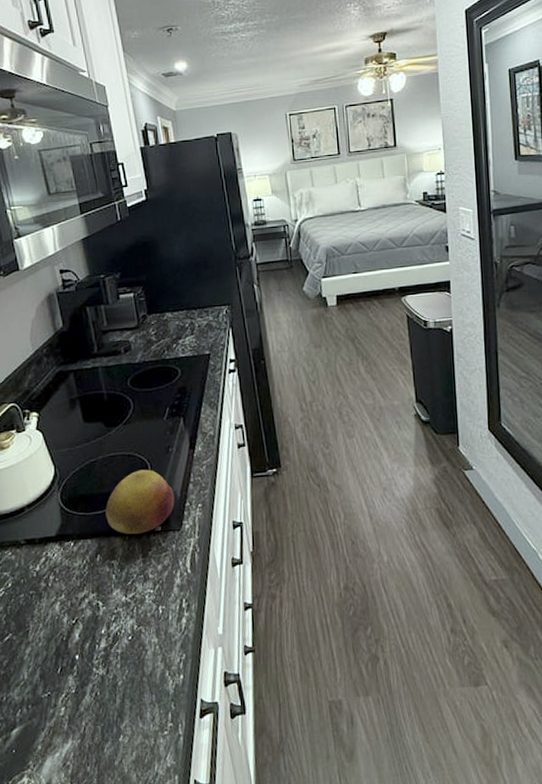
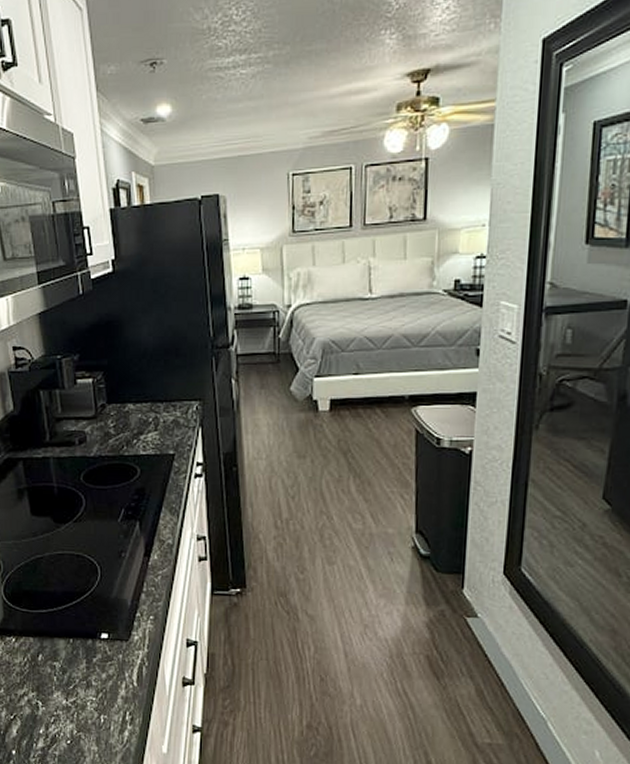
fruit: present [105,469,175,535] -> none [50,572,124,639]

